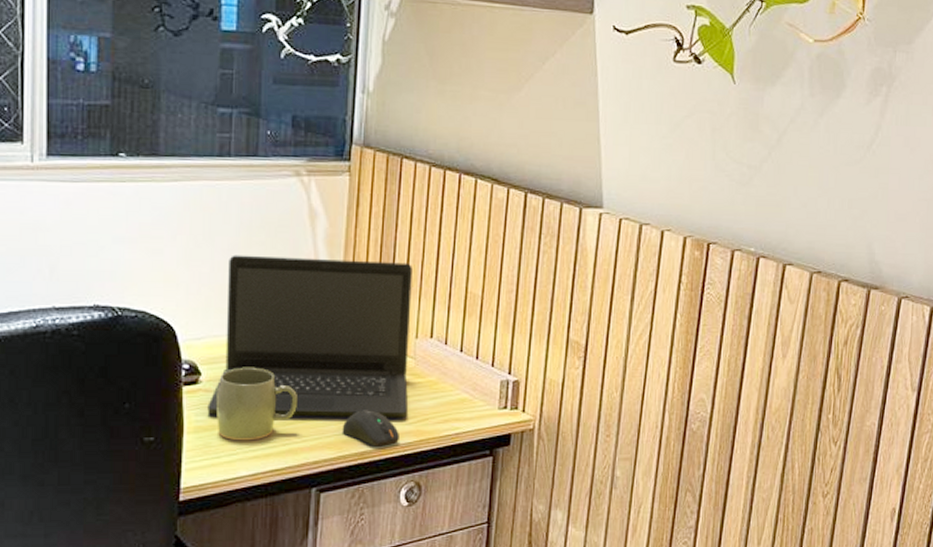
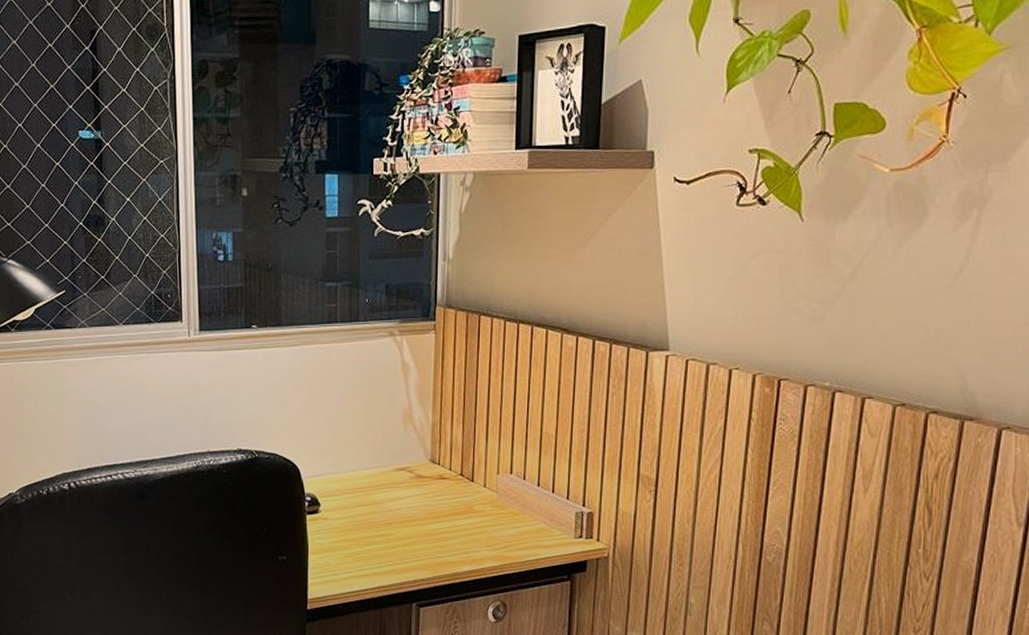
laptop: present [207,255,412,418] -> none [326,405,492,545]
mug: present [215,368,299,441] -> none [332,500,399,561]
computer mouse: present [342,410,399,447] -> none [436,537,486,569]

